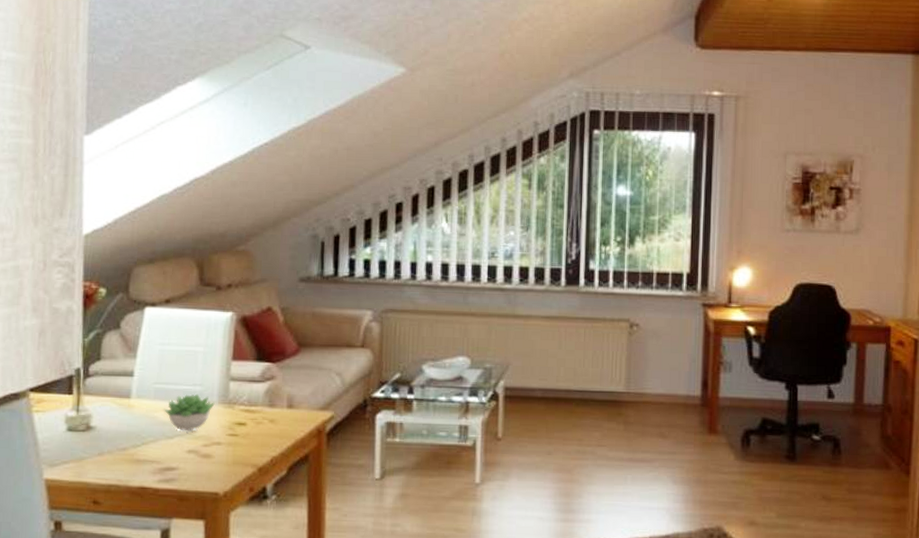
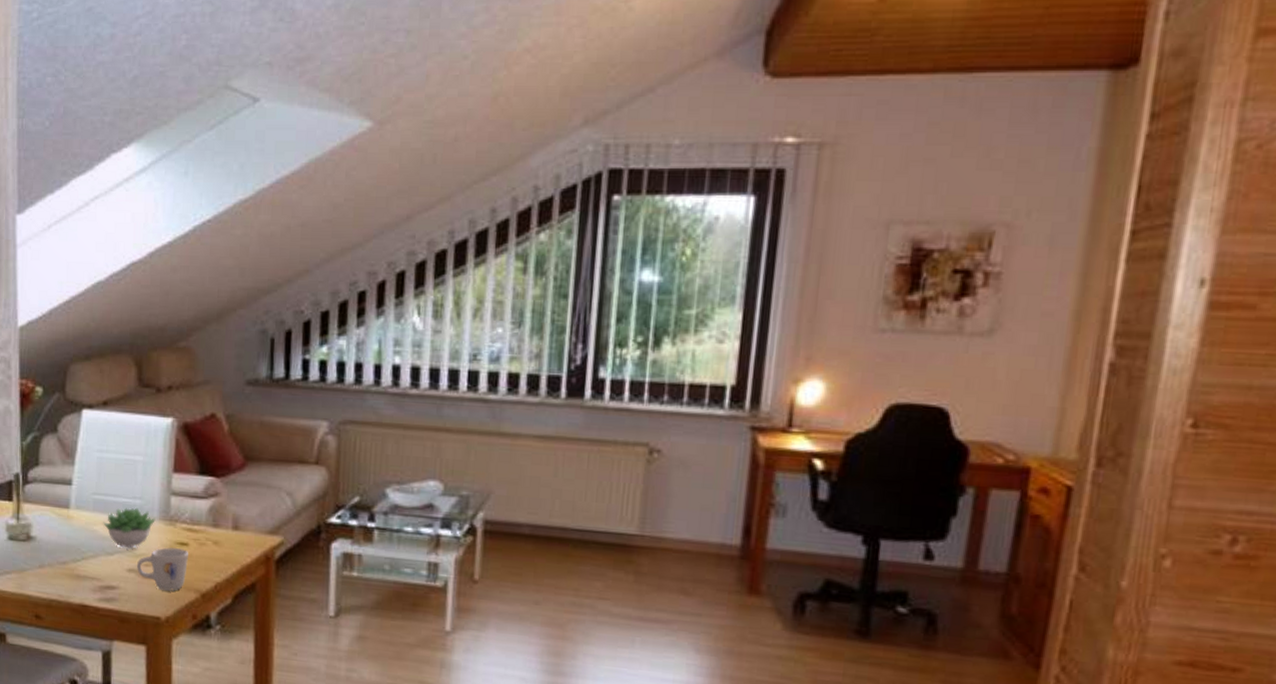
mug: none [196,427,246,468] -> present [137,547,188,591]

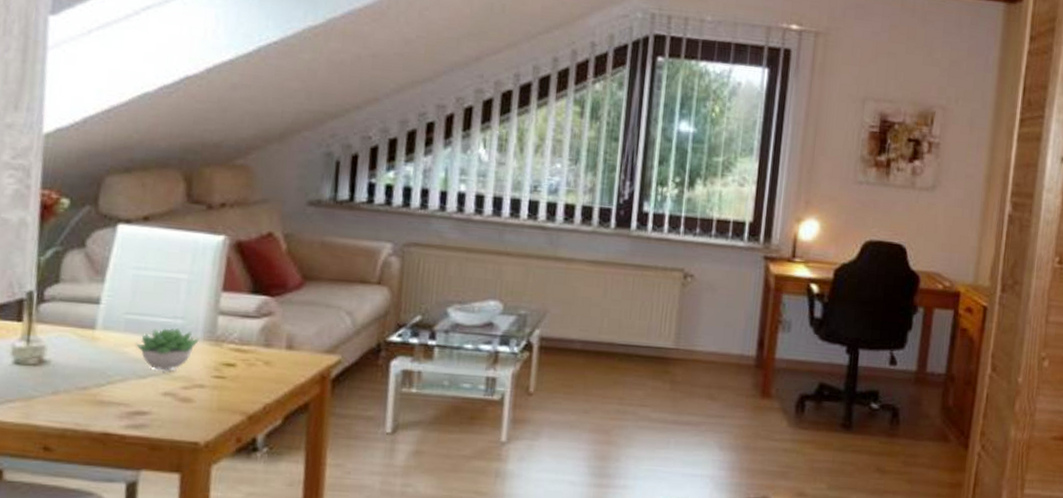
mug: present [137,547,188,591] -> none [174,368,235,414]

